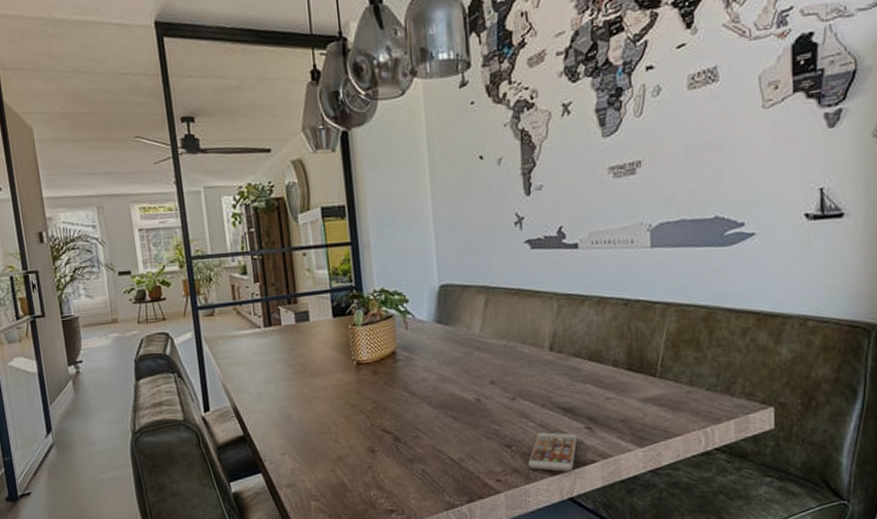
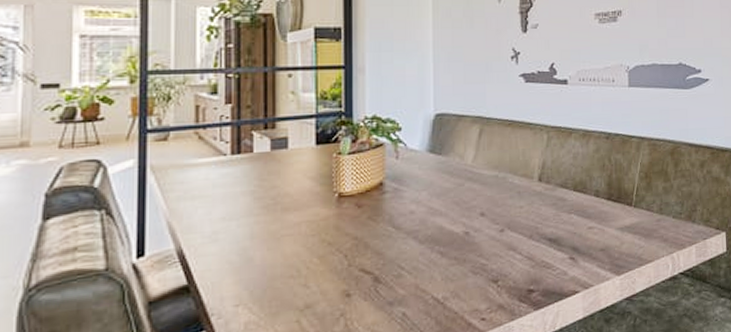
smartphone: present [527,432,578,472] -> none [513,264,562,305]

